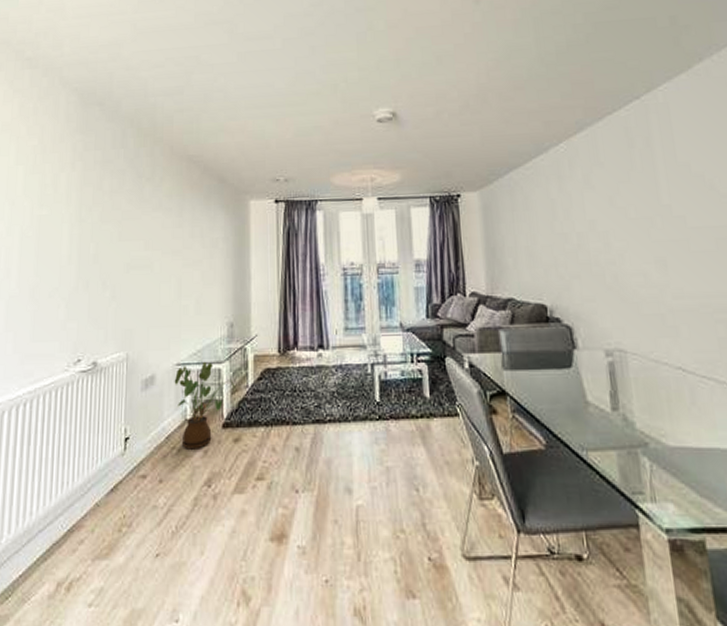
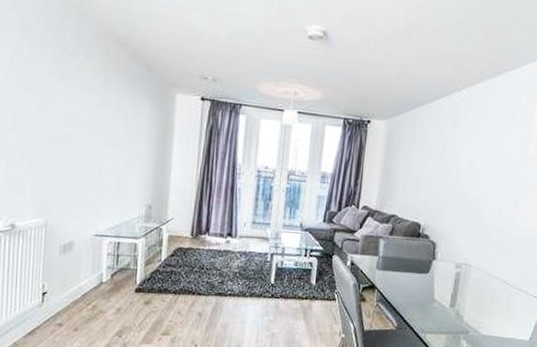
house plant: present [174,361,236,450] -> none [91,235,150,307]

